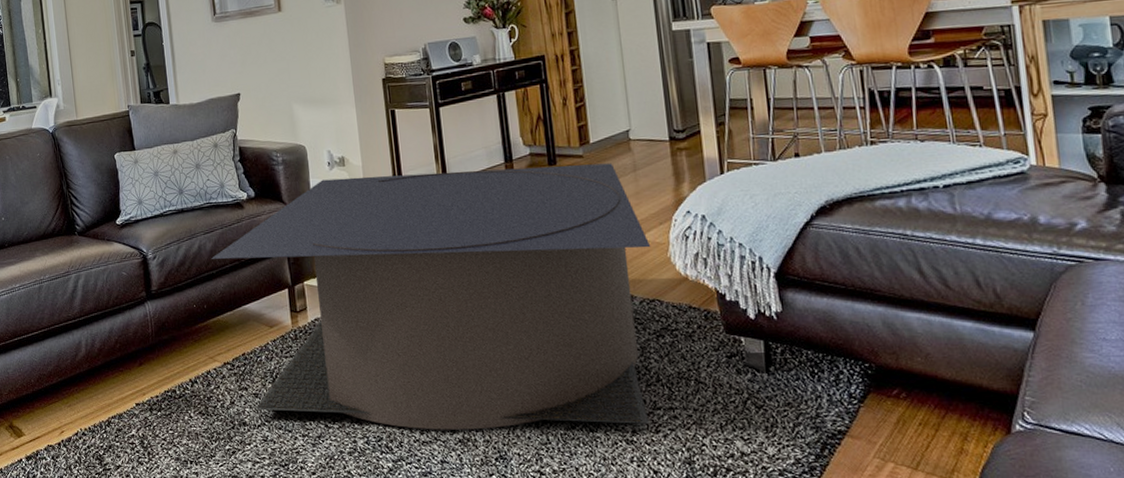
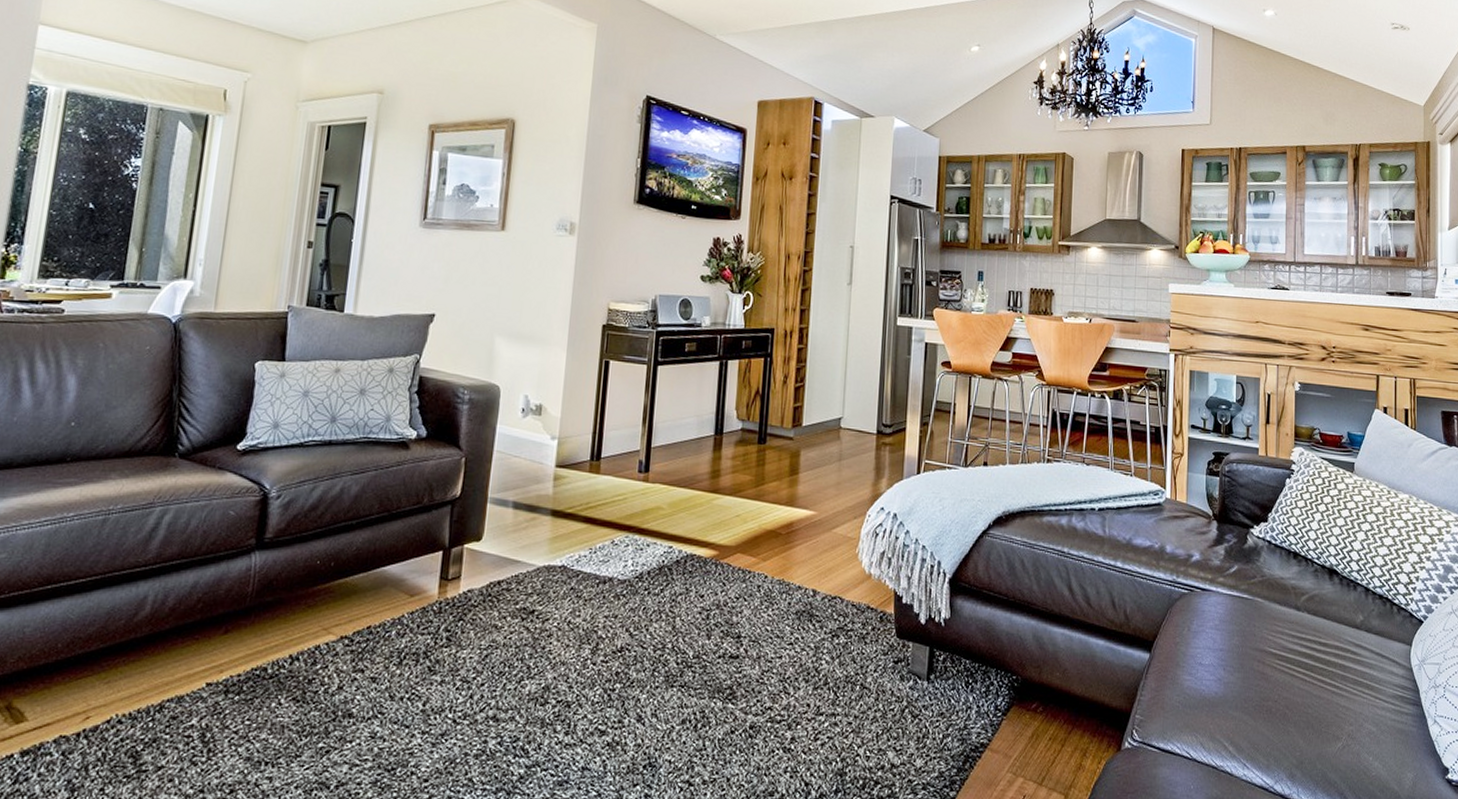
coffee table: present [212,163,651,430] -> none [354,427,842,732]

